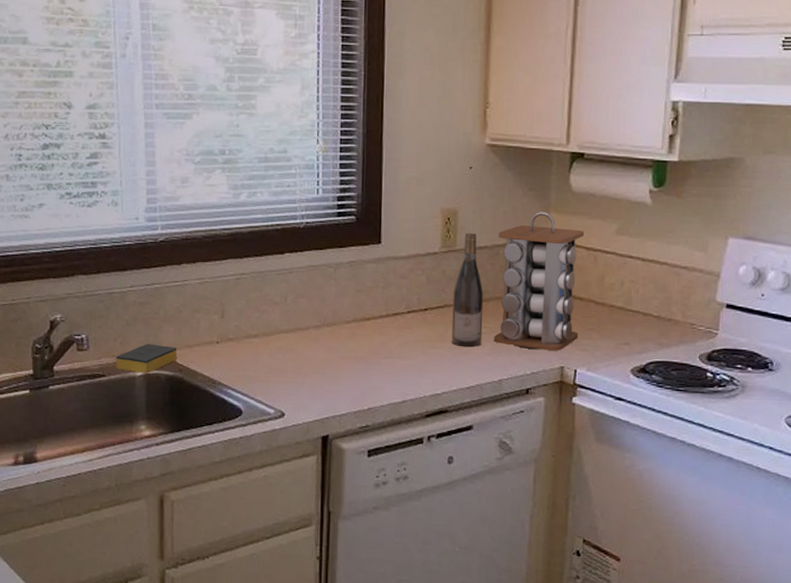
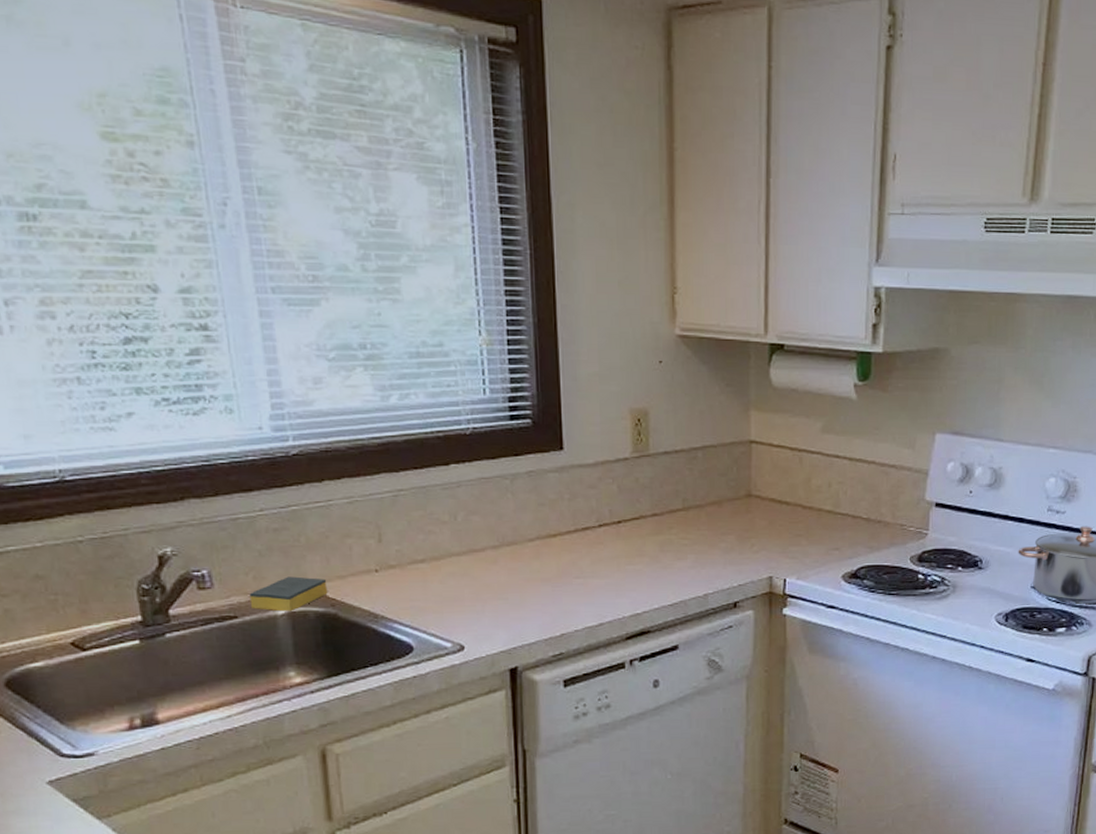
wine bottle: present [451,232,484,347] -> none [648,434,684,560]
spice rack: present [494,212,585,351] -> none [694,410,788,560]

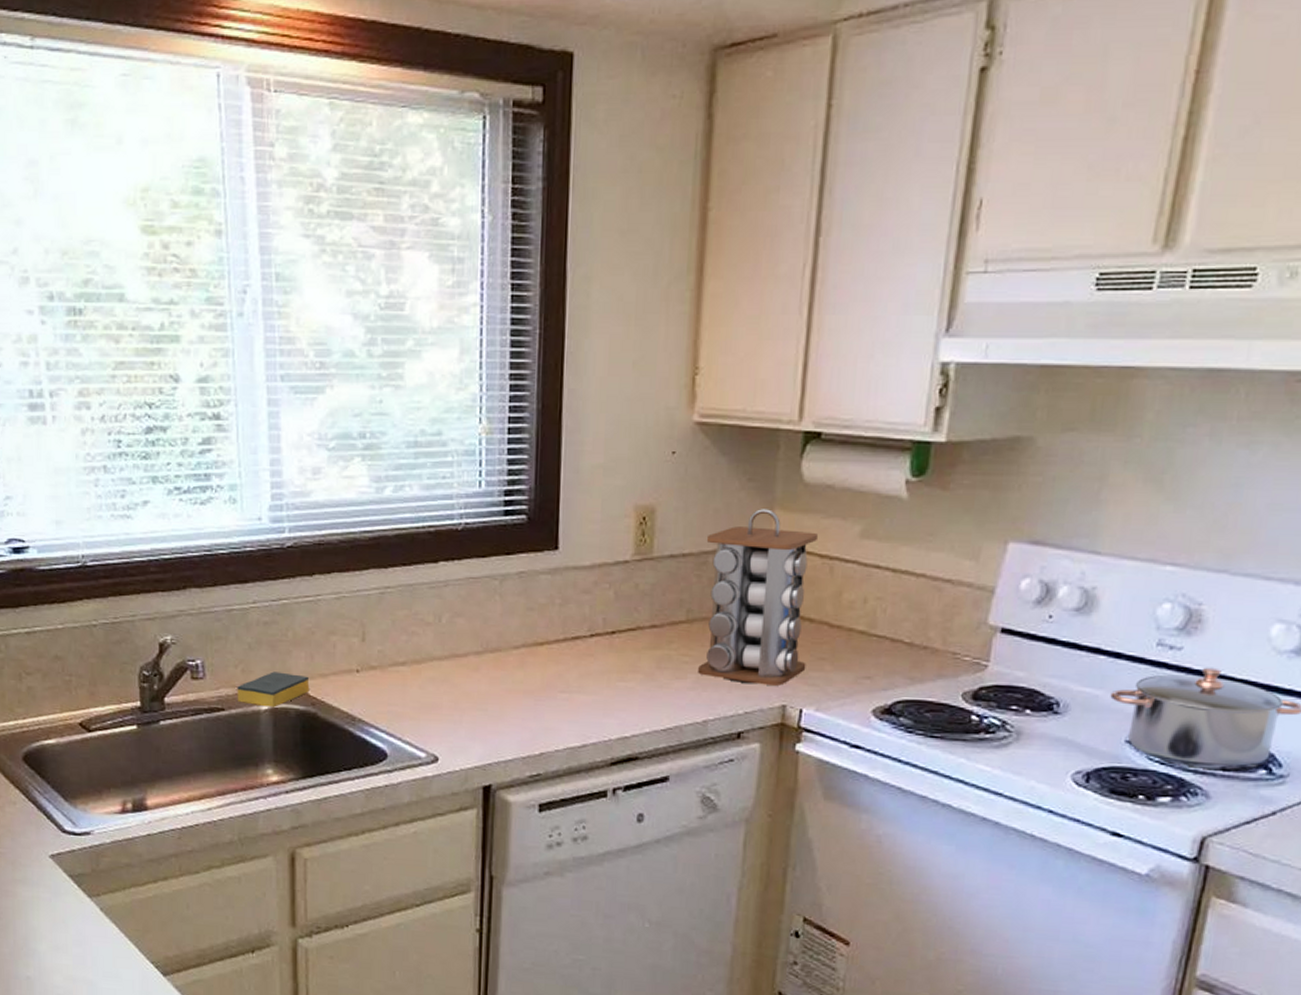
spice rack: none [694,410,788,560] -> present [698,509,819,686]

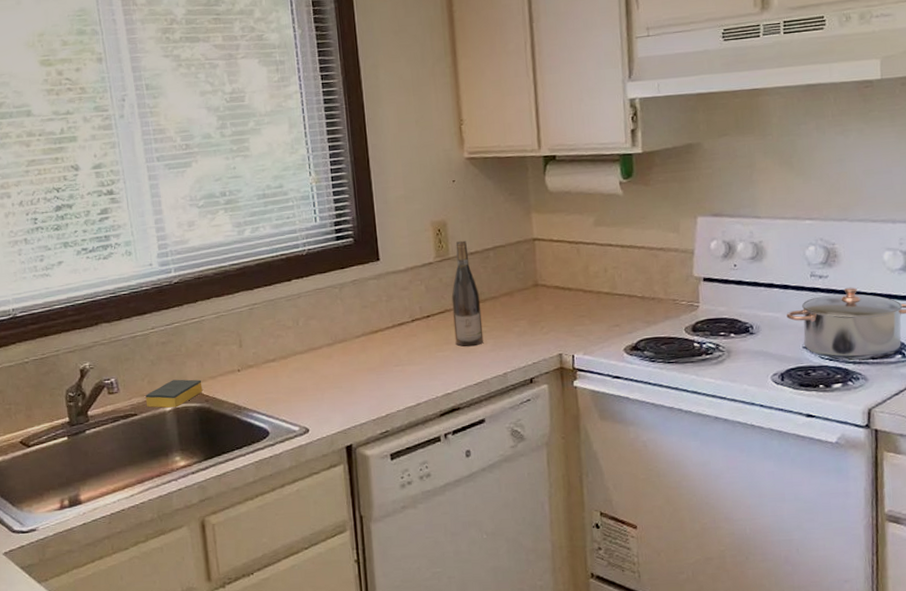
wine bottle: none [644,535,687,679] -> present [451,240,484,347]
spice rack: present [698,509,819,686] -> none [486,213,572,342]

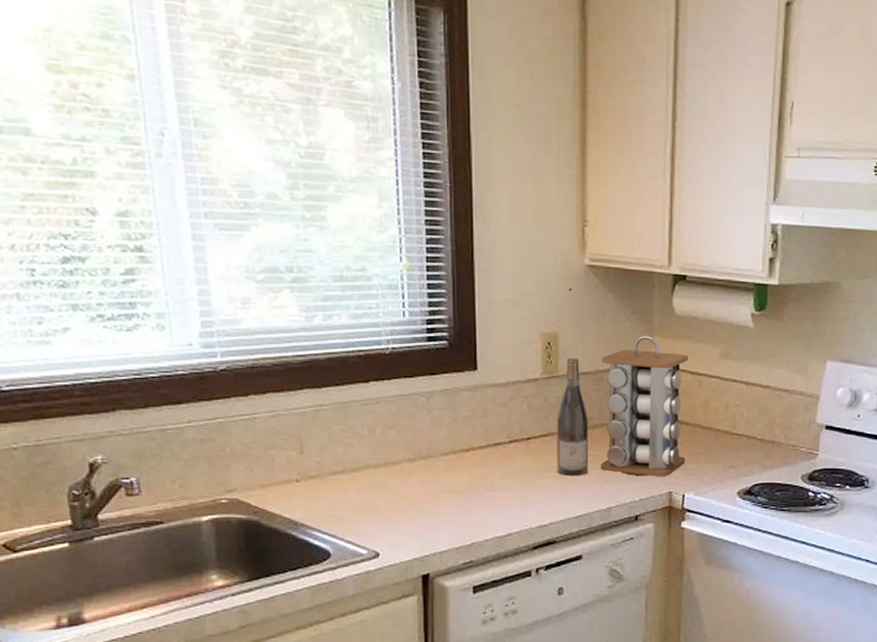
sponge: present [145,379,203,408] -> none [175,485,251,518]
spice rack: none [486,213,572,342] -> present [601,336,689,476]

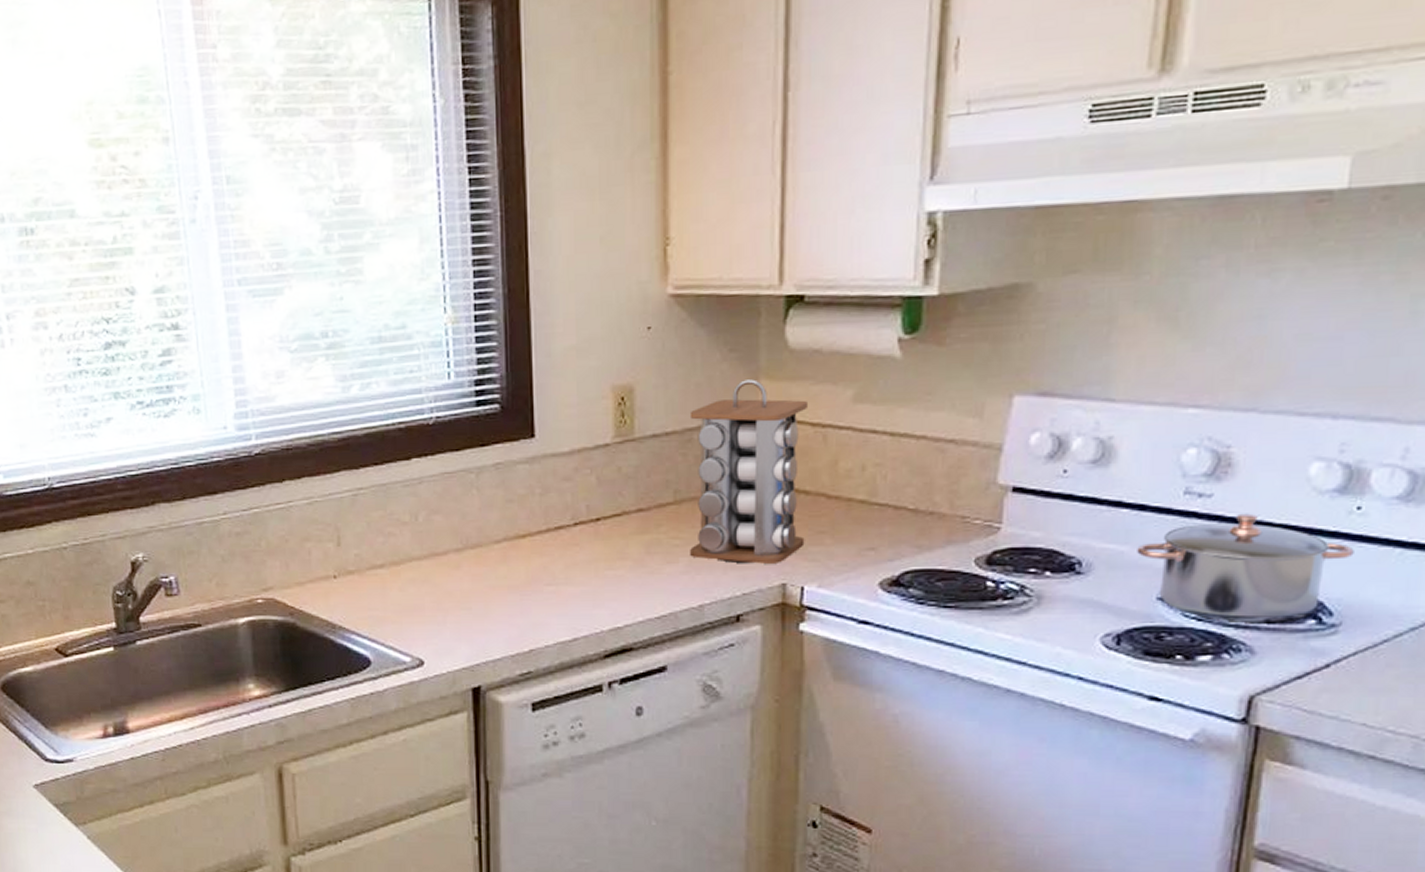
wine bottle: present [557,357,589,475] -> none [633,414,674,564]

